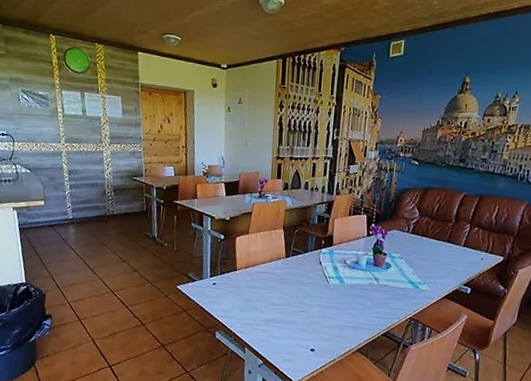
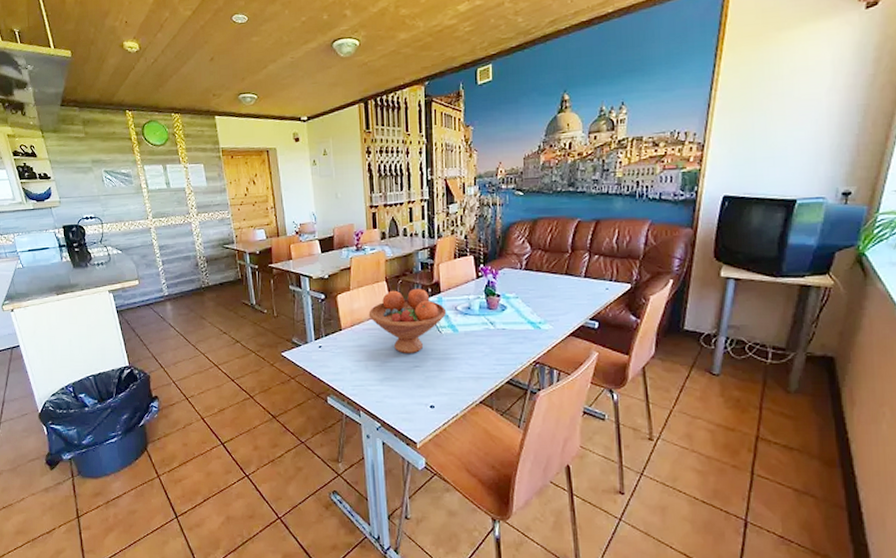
fruit bowl: none [263,238,336,299] -> present [368,288,447,353]

